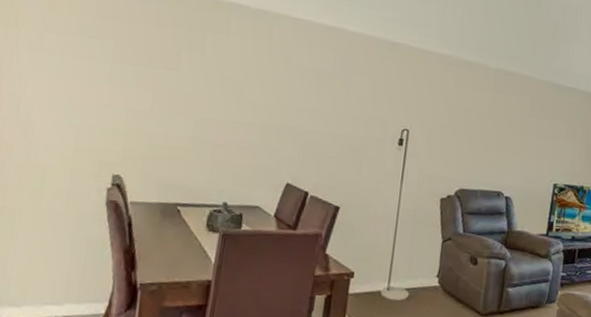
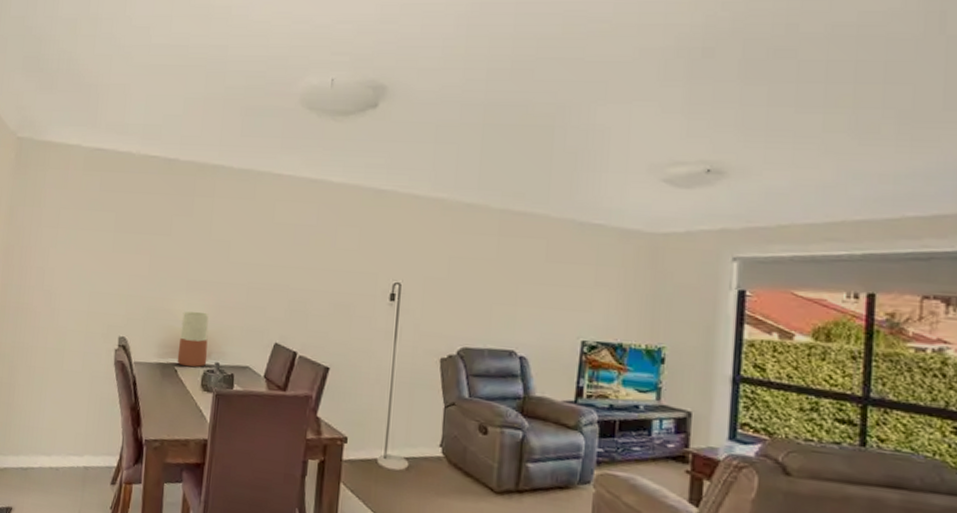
vase: none [180,150,218,208] -> present [177,311,209,368]

